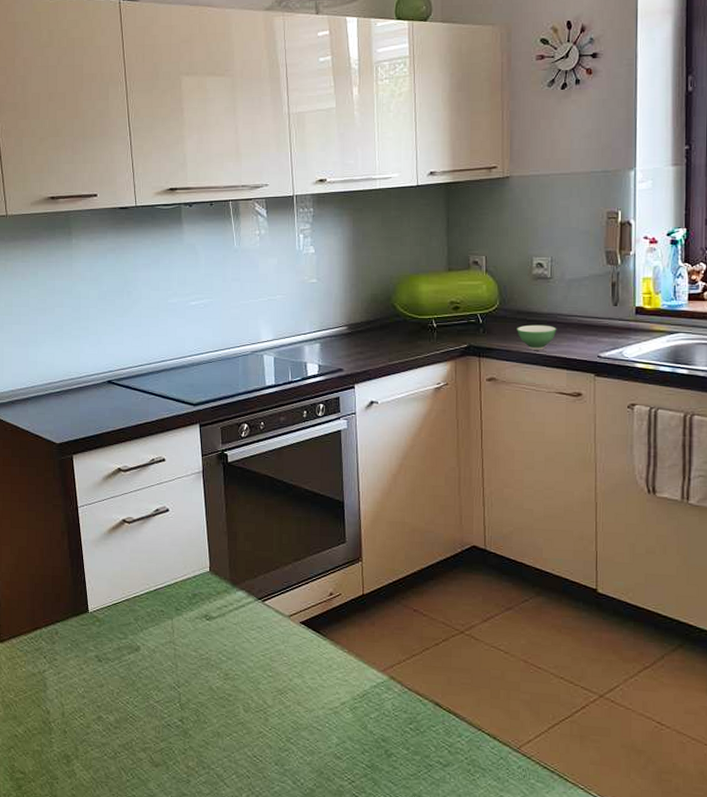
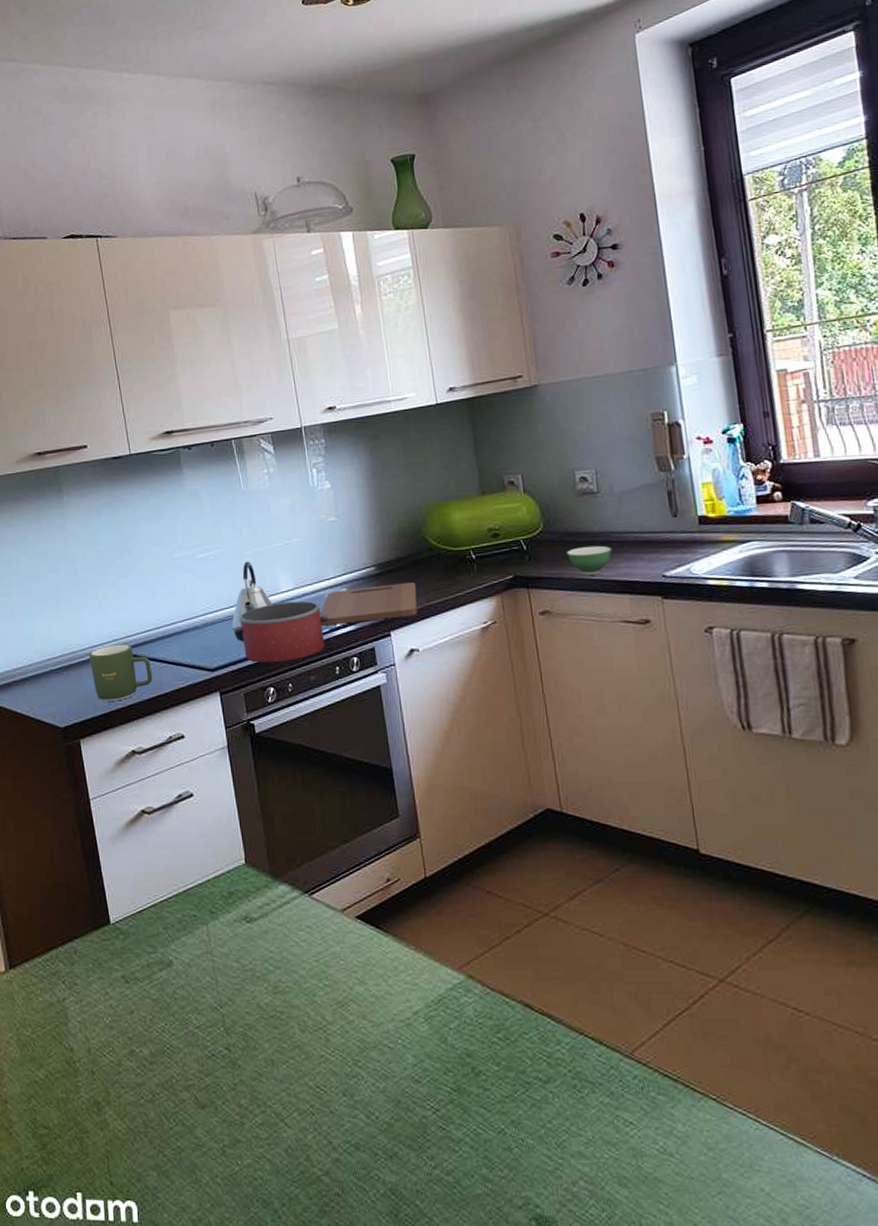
mug: none [86,375,141,425] -> present [89,644,153,702]
kettle: none [215,311,253,382] -> present [232,561,273,641]
cooking pot: none [216,350,301,403] -> present [233,600,329,664]
cutting board: none [294,343,382,375] -> present [320,582,418,626]

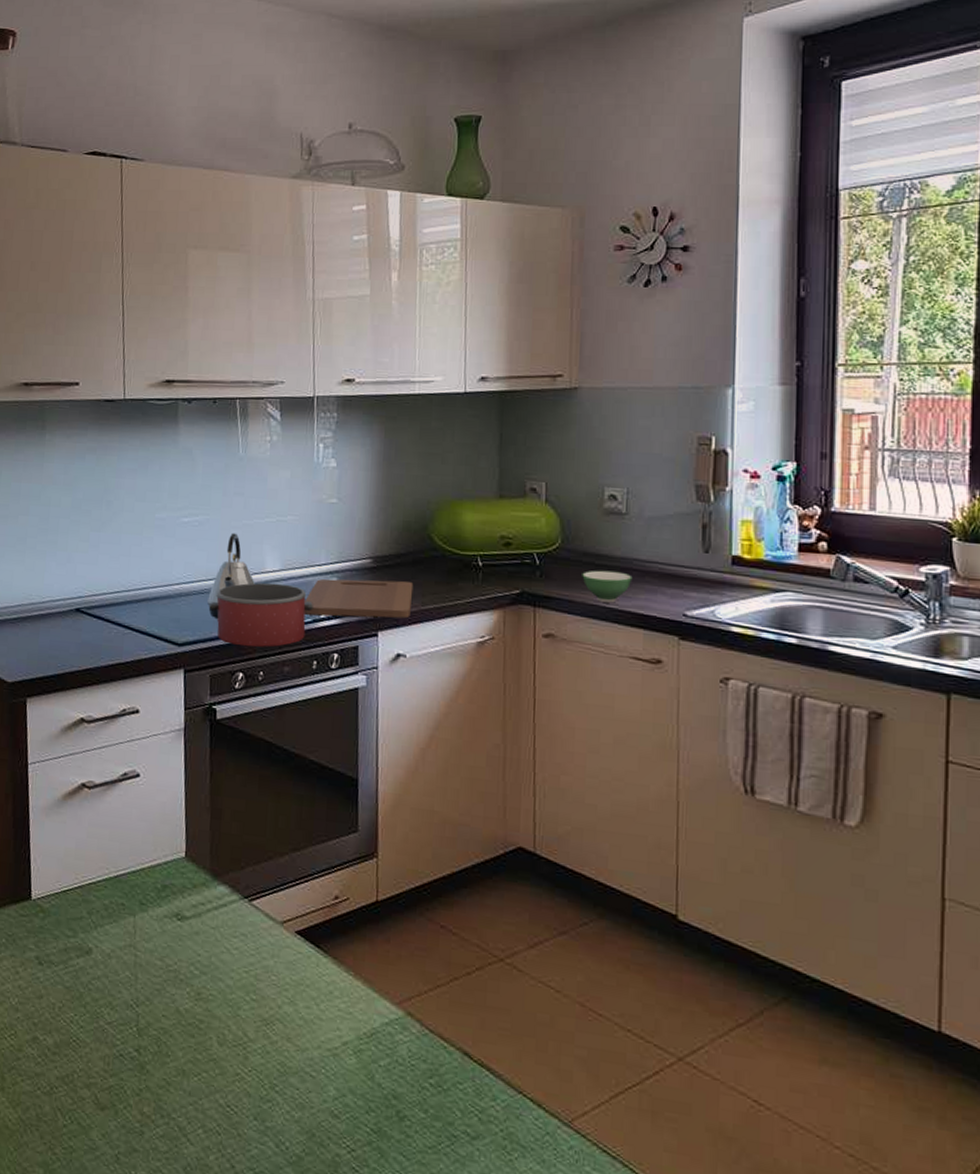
mug: present [89,644,153,702] -> none [49,601,115,663]

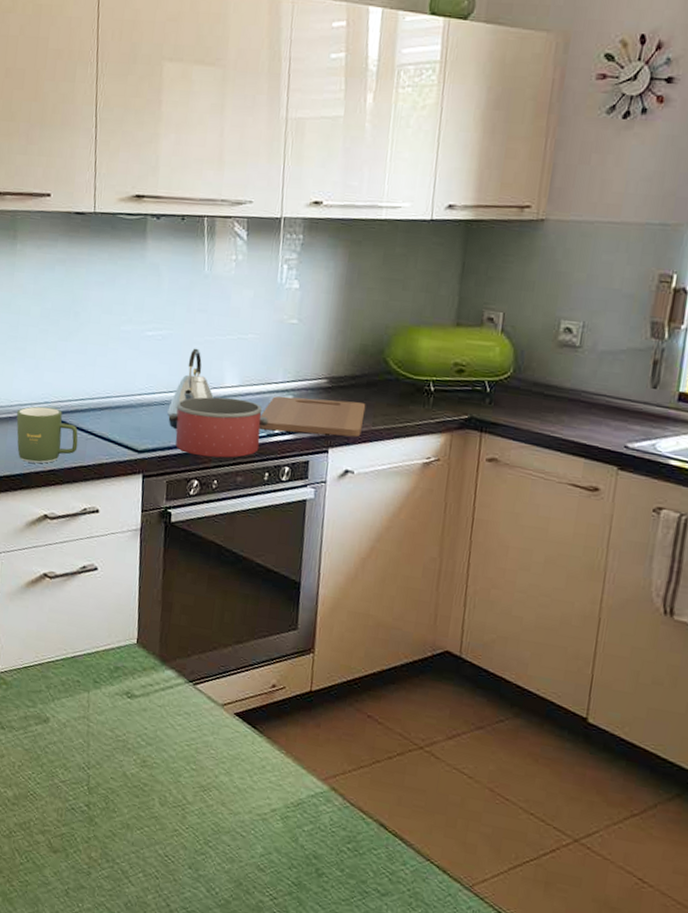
mug: none [49,601,115,663] -> present [16,406,78,464]
bowl: present [582,570,633,603] -> none [530,400,580,432]

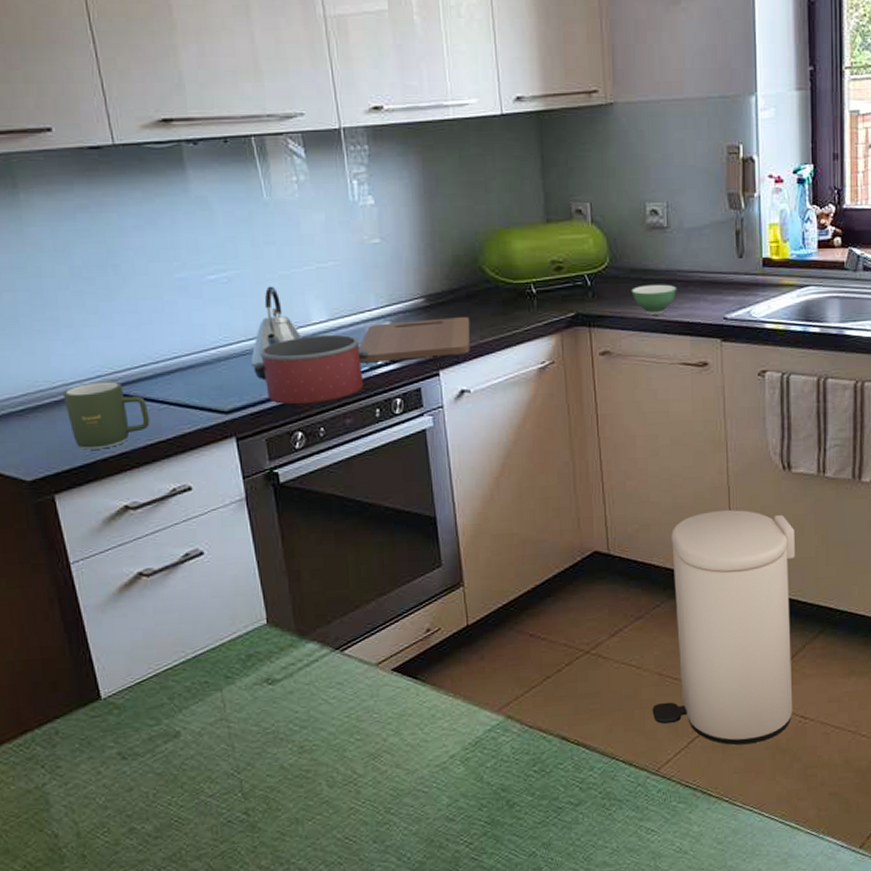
pedal bin: none [476,638,666,892] -> present [652,509,795,745]
bowl: none [530,400,580,432] -> present [631,284,677,315]

